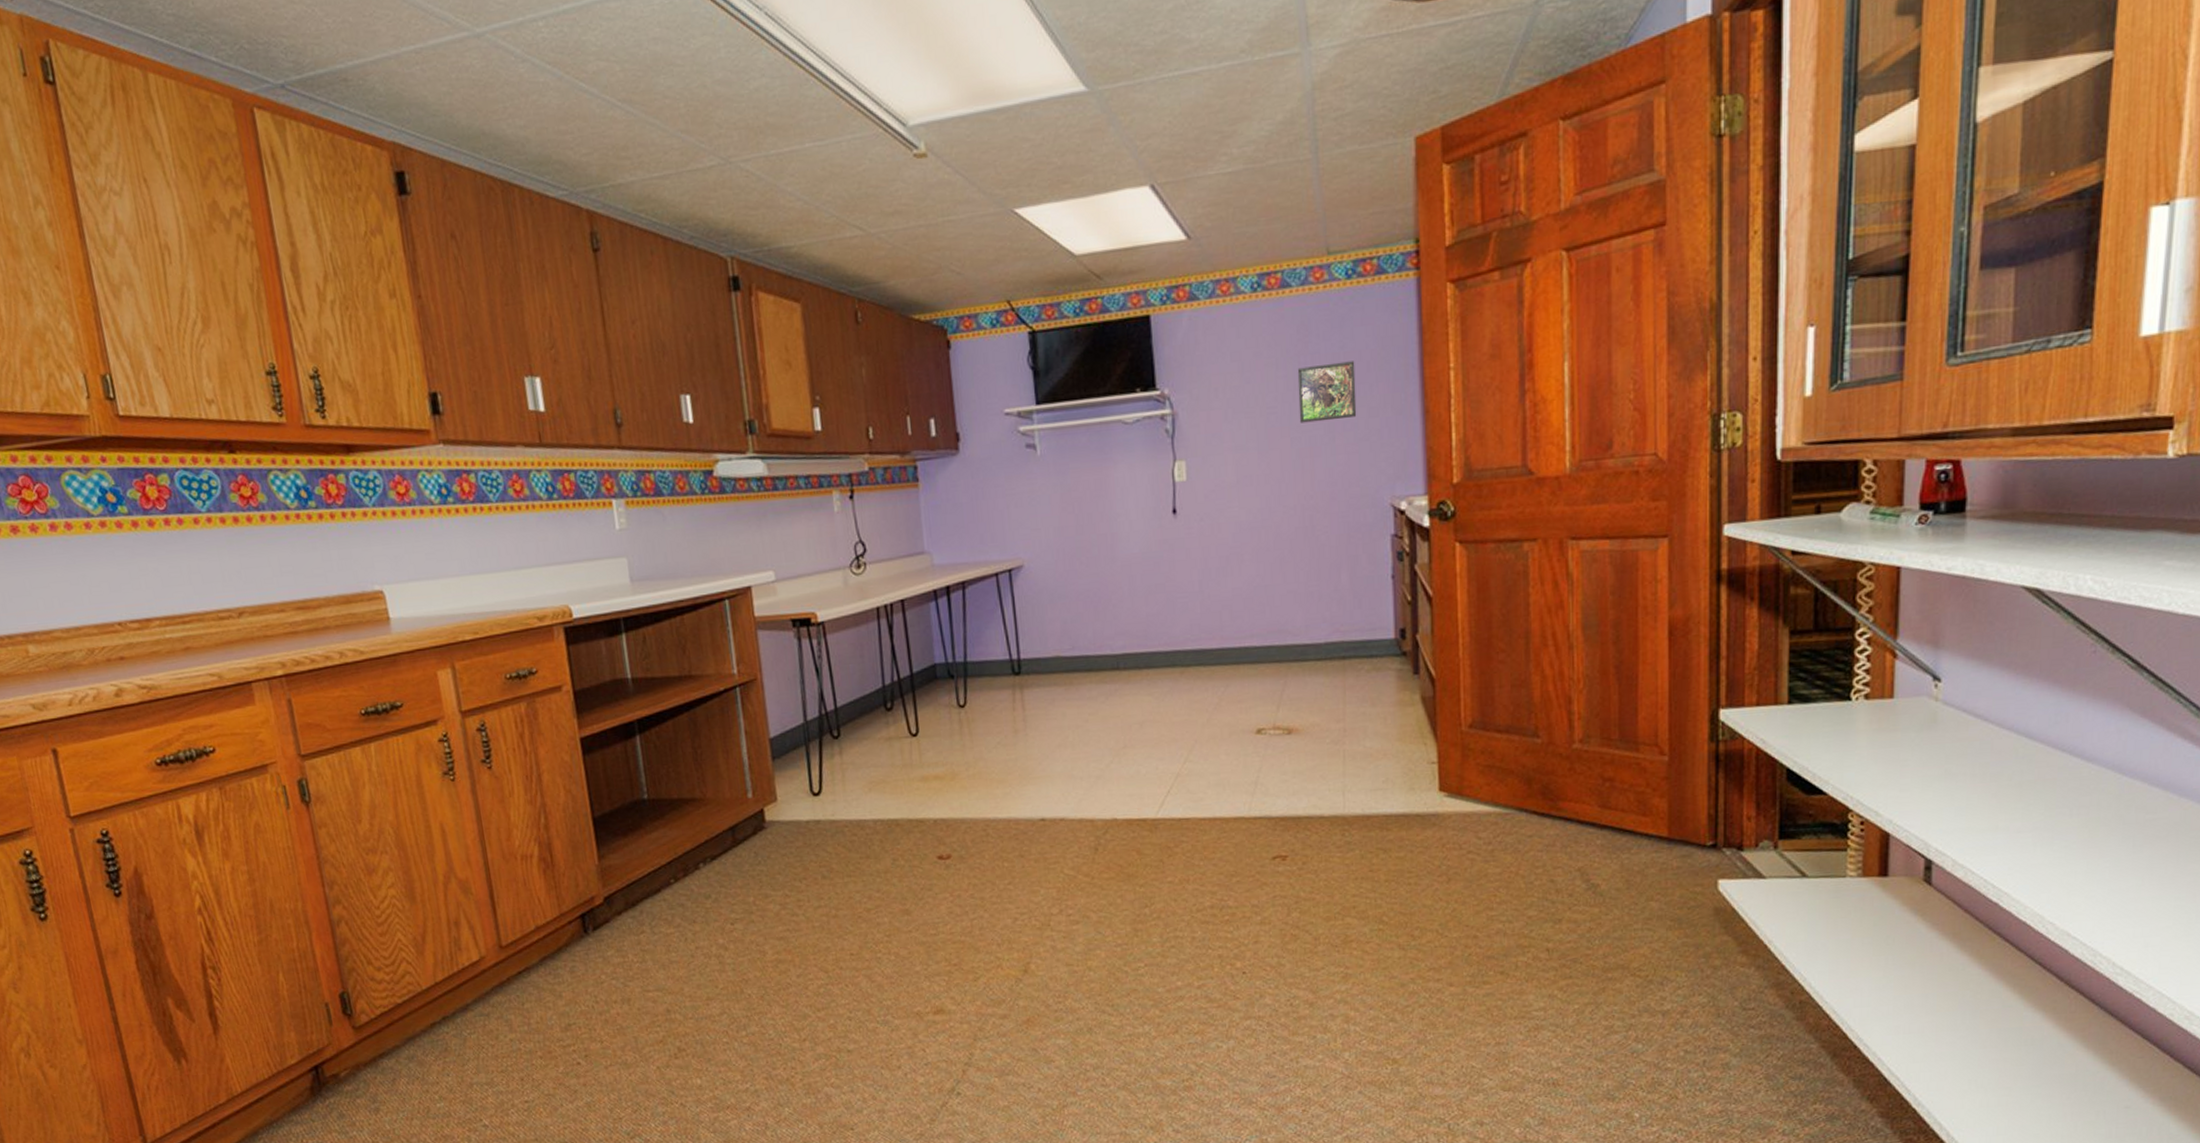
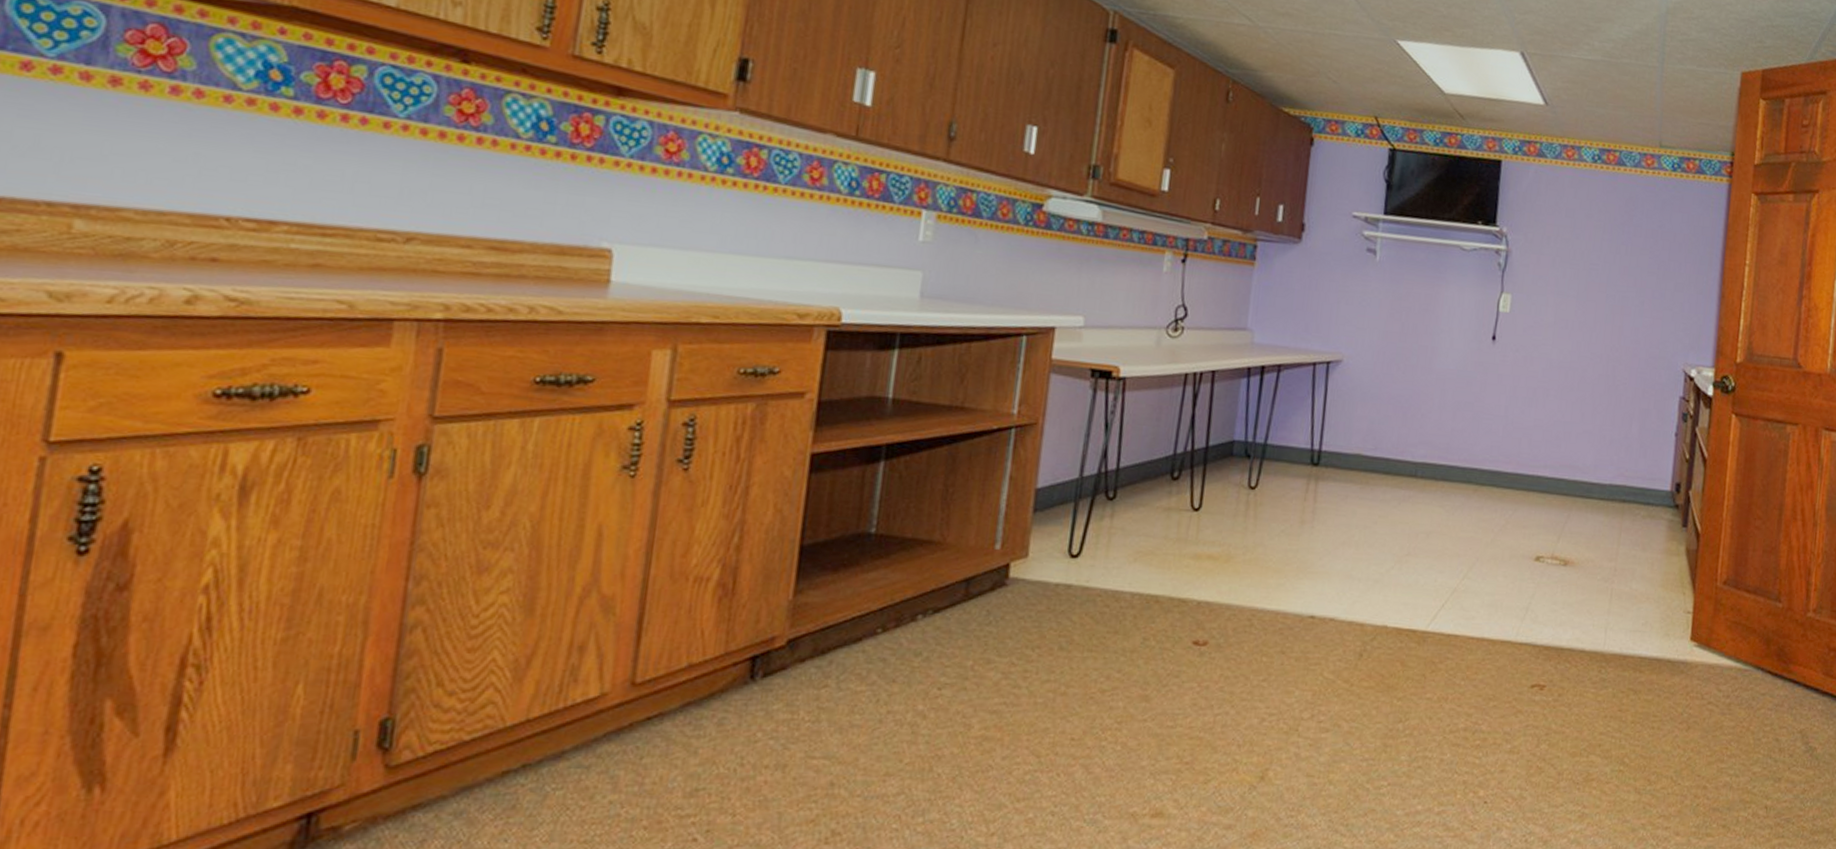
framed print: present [1297,361,1357,423] -> none [1616,235,1670,288]

